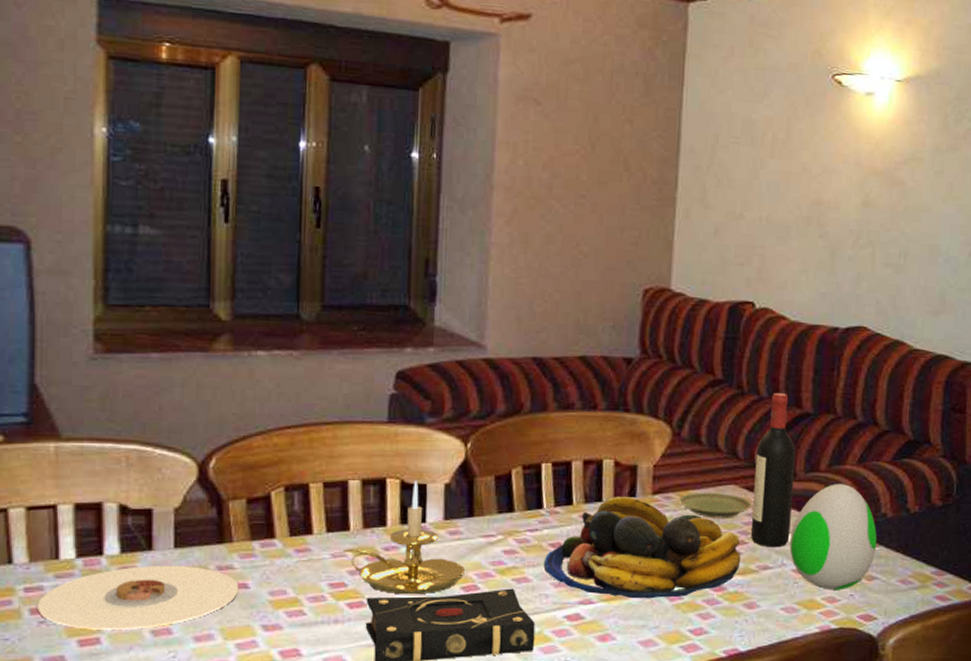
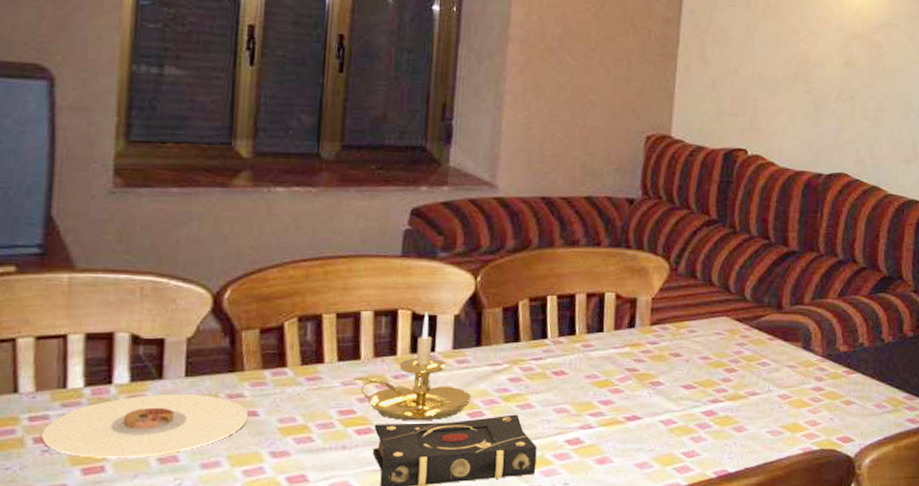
fruit bowl: present [543,496,741,599] -> none [546,327,731,424]
plate: present [678,492,752,518] -> none [674,323,742,348]
wine bottle: present [750,393,796,548] -> none [740,232,783,375]
decorative egg: present [789,484,877,590] -> none [775,316,855,414]

